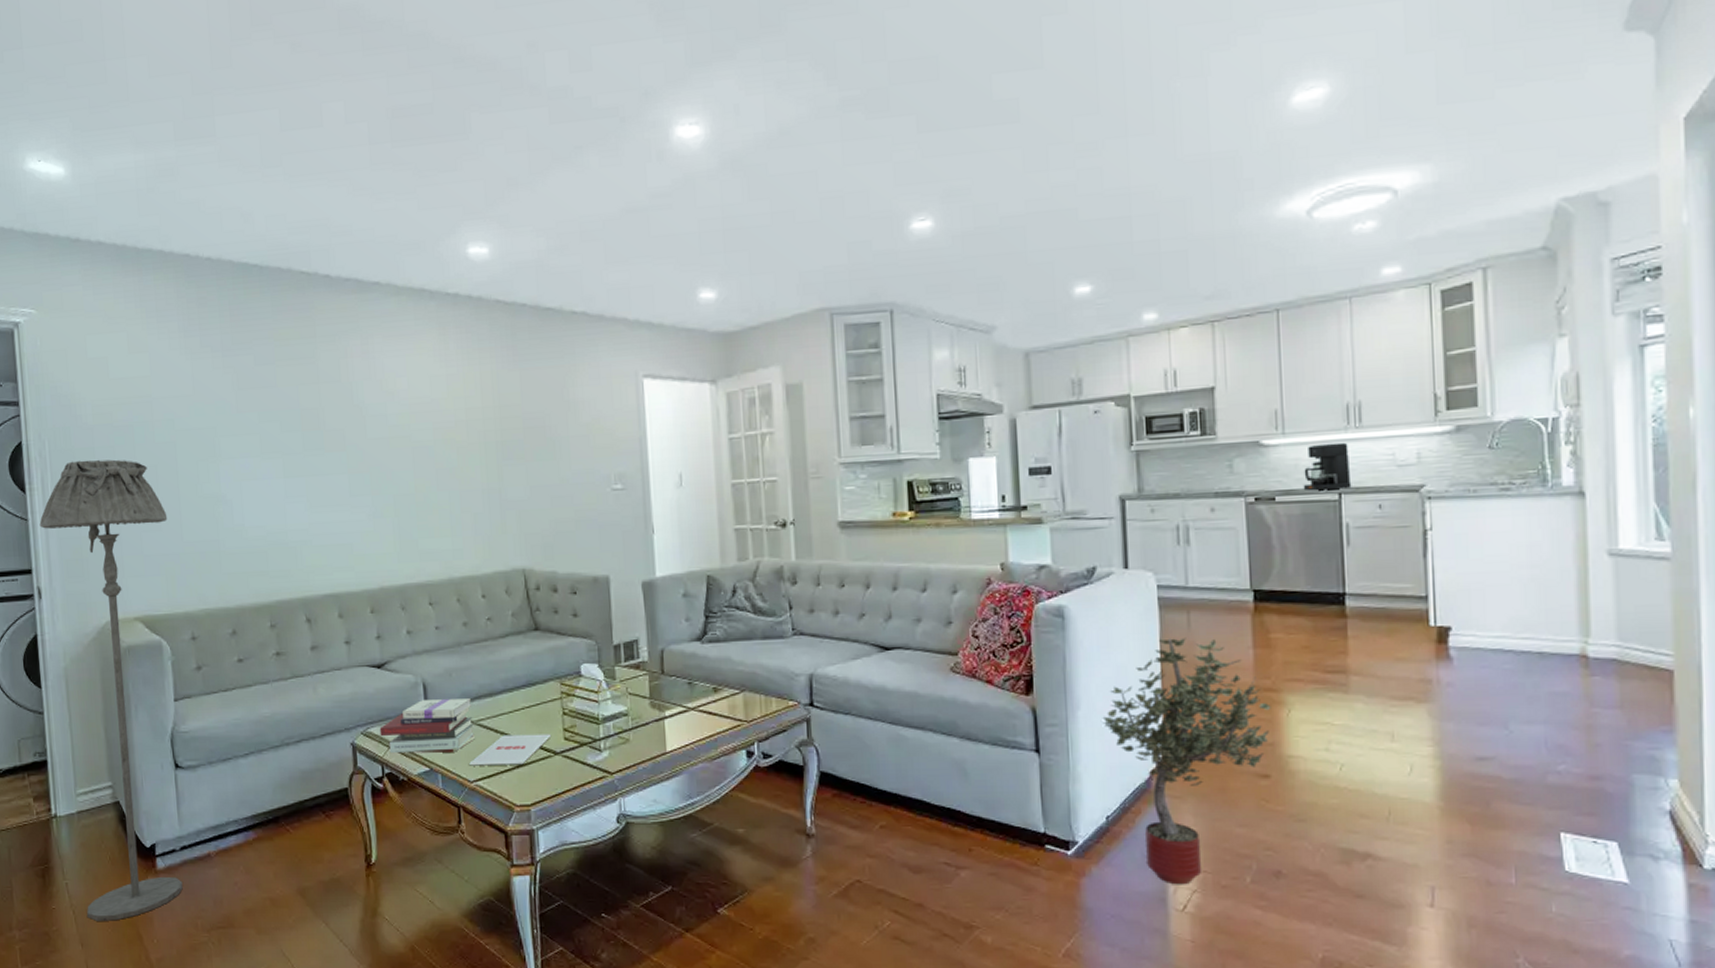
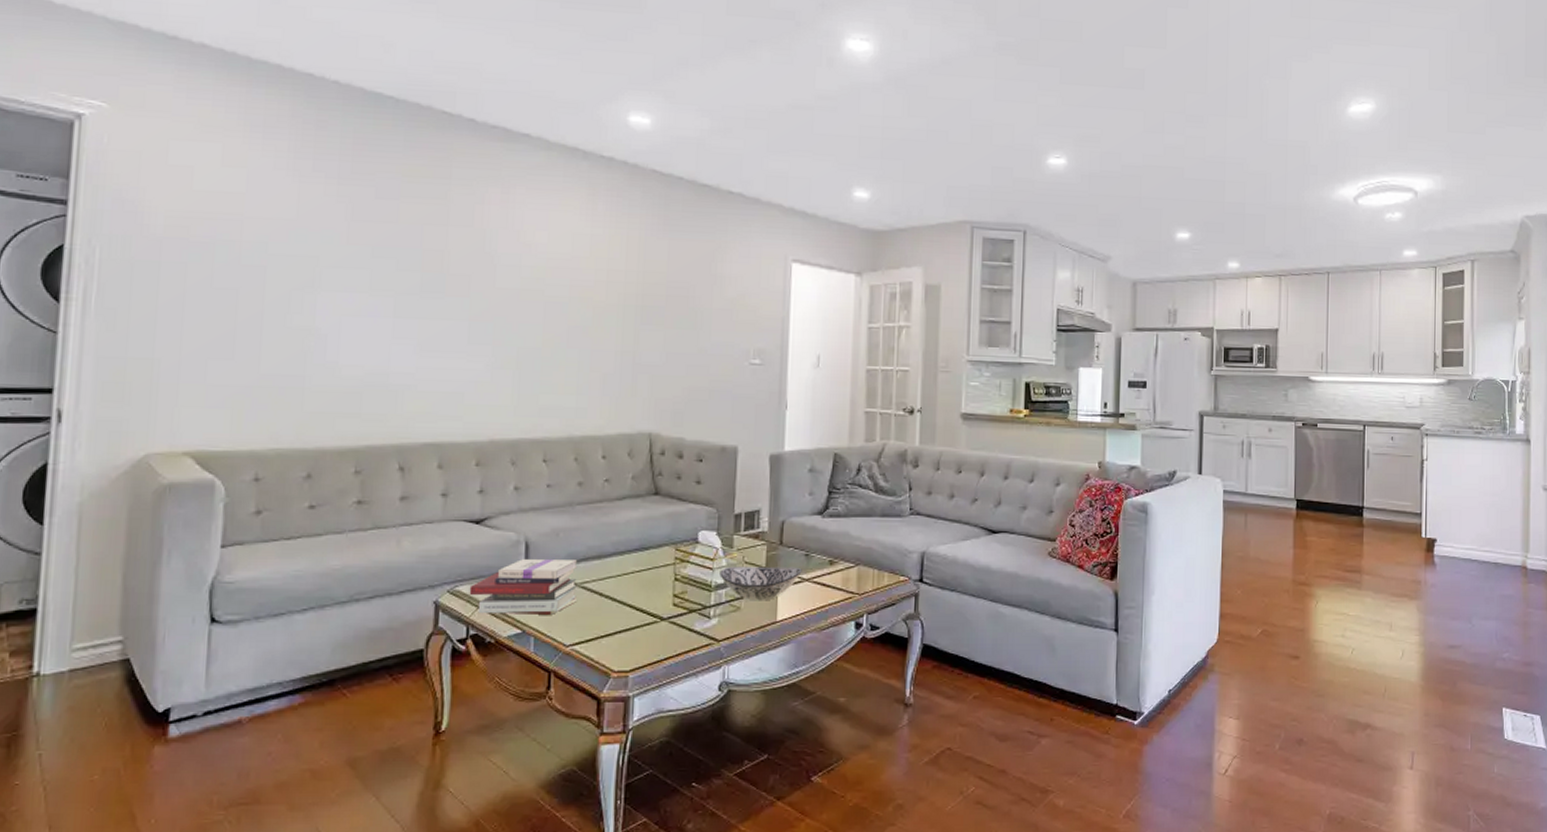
floor lamp: present [39,459,183,921] -> none [62,273,244,799]
magazine: present [468,734,552,766] -> none [566,599,660,630]
decorative bowl: none [605,696,687,733] -> present [720,566,802,601]
potted tree: present [1102,637,1271,885] -> none [1171,536,1304,752]
coffee maker: present [1303,442,1352,492] -> none [1338,384,1373,423]

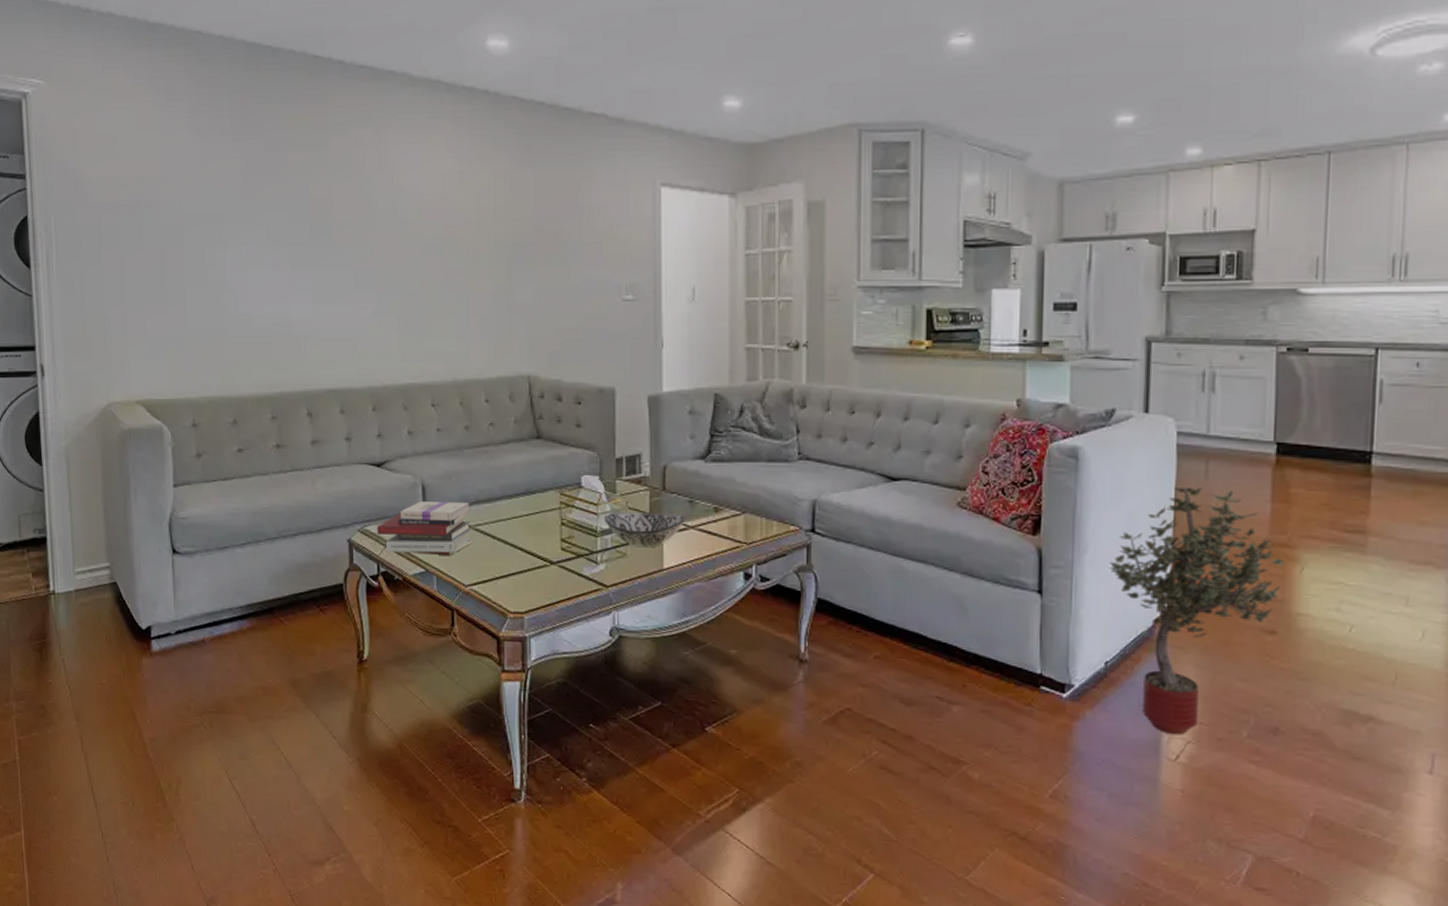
potted tree: none [1171,536,1304,752] -> present [1109,486,1284,735]

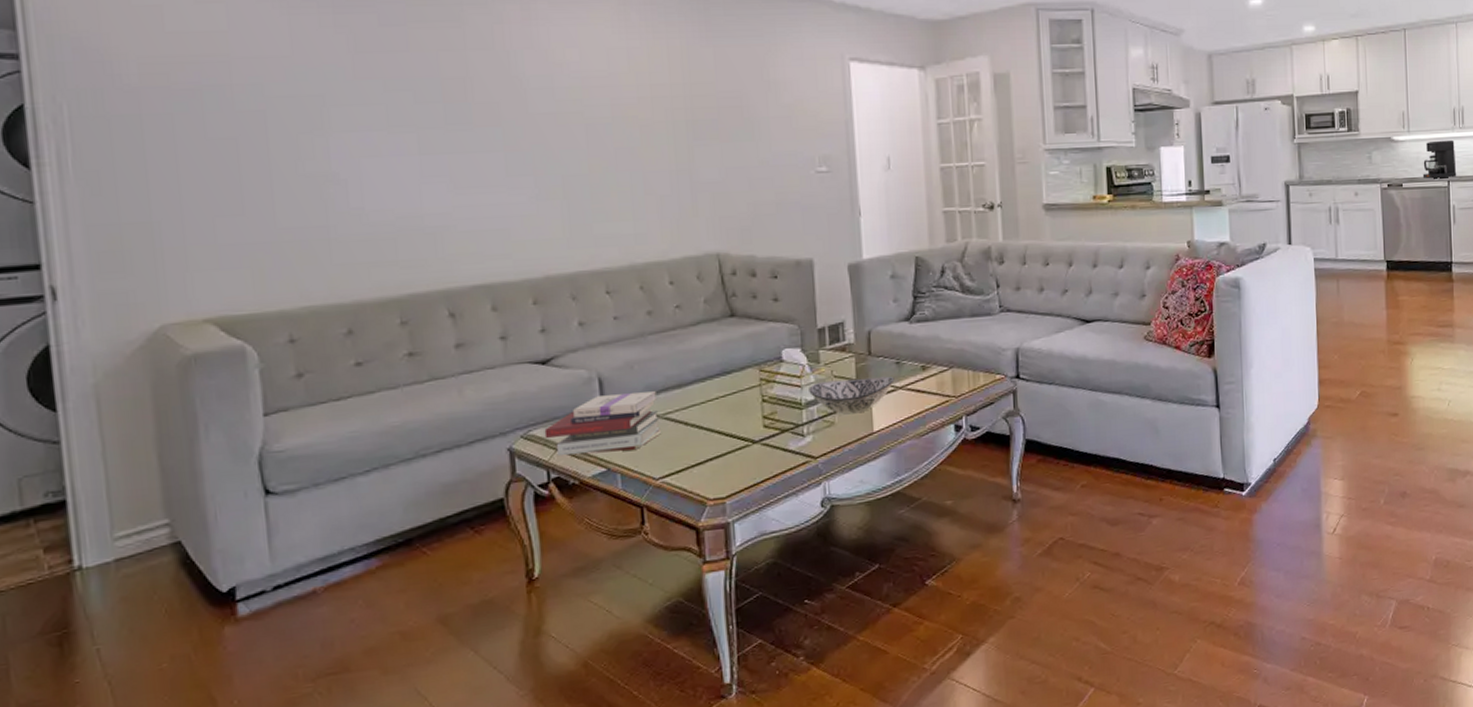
potted tree: present [1109,486,1284,735] -> none [1270,302,1399,512]
coffee maker: none [1338,295,1391,345] -> present [1422,139,1457,179]

